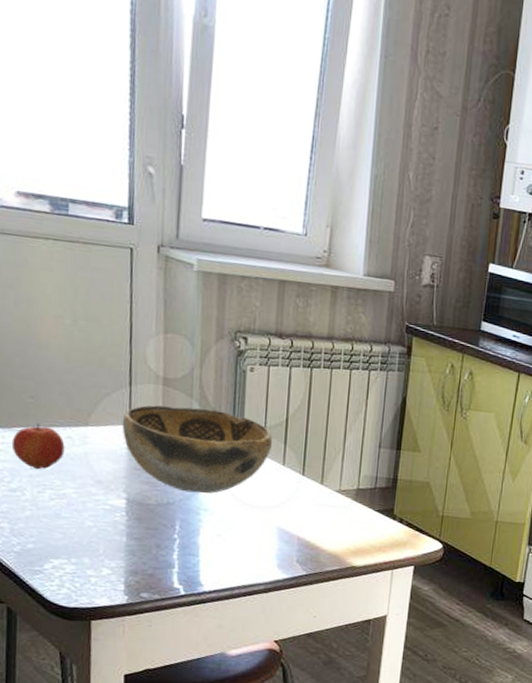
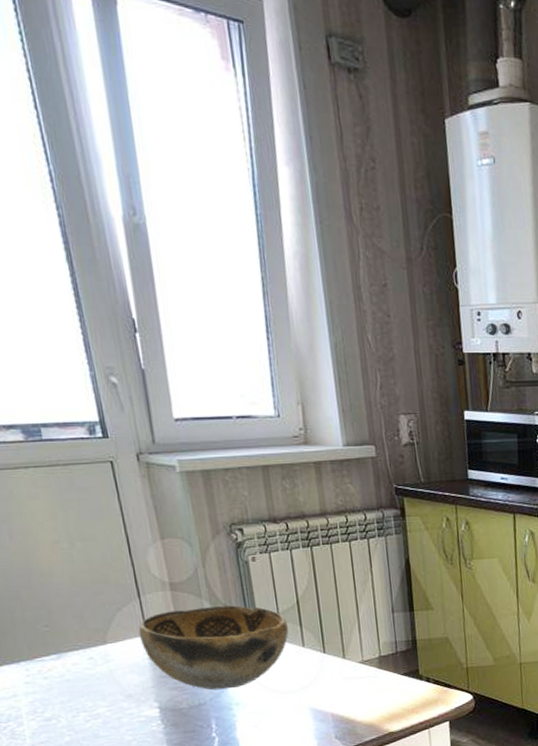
apple: present [11,423,65,470] -> none [36,650,90,695]

